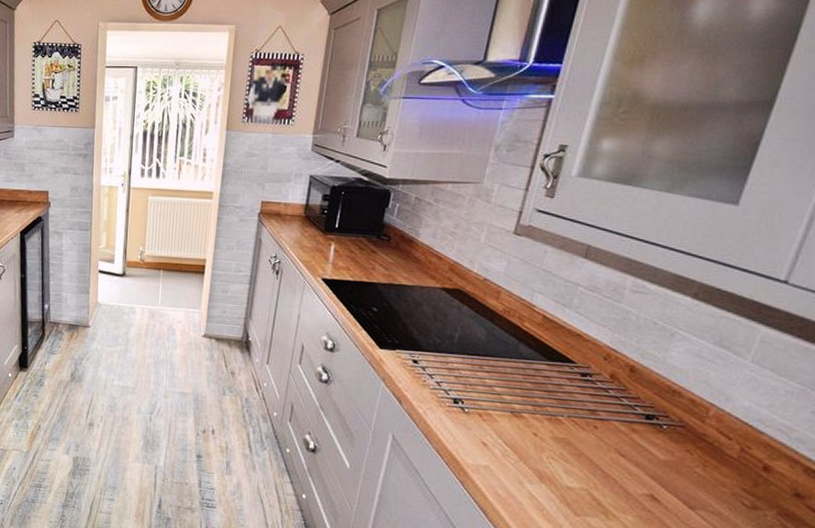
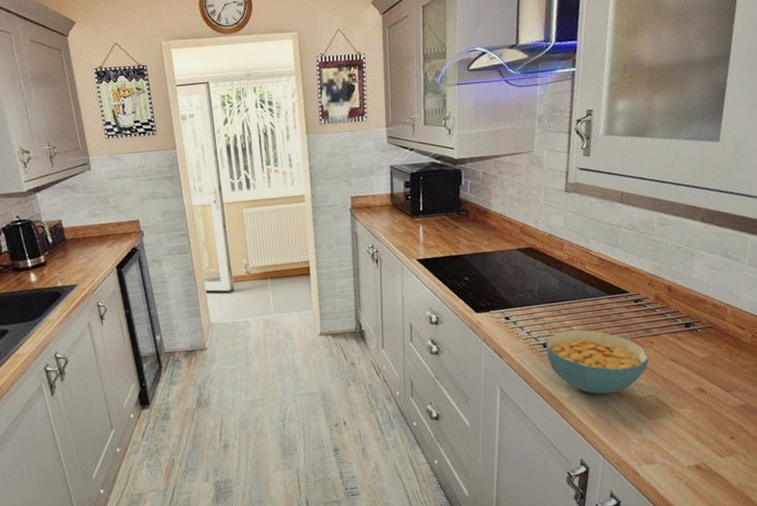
cereal bowl: none [457,389,588,475] -> present [546,329,649,395]

